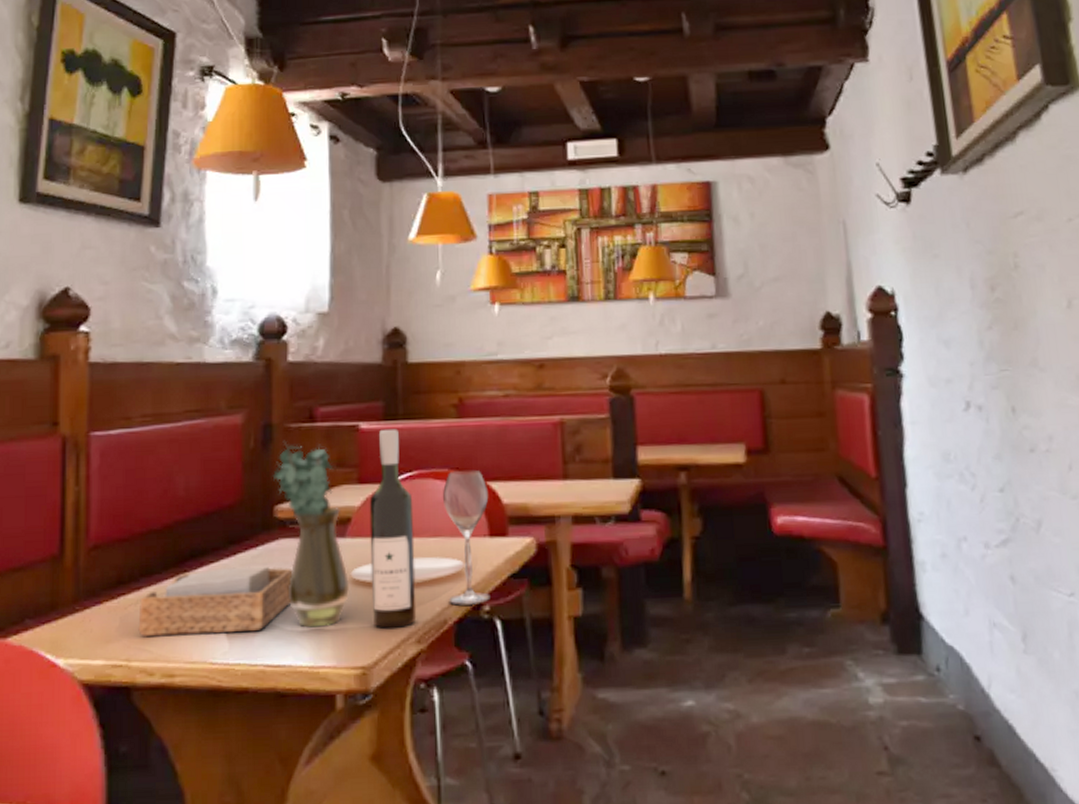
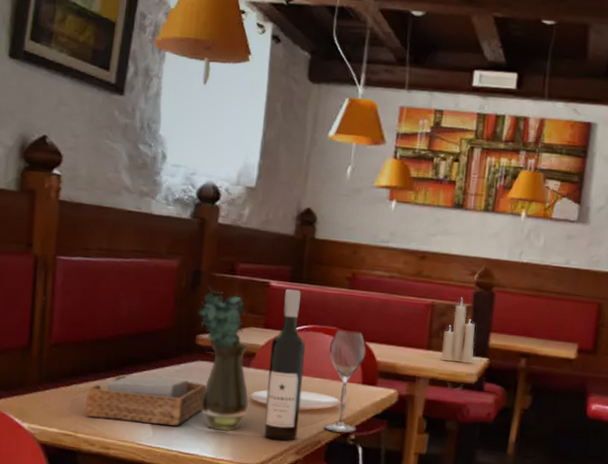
candle: none [580,407,623,491] -> present [440,297,475,364]

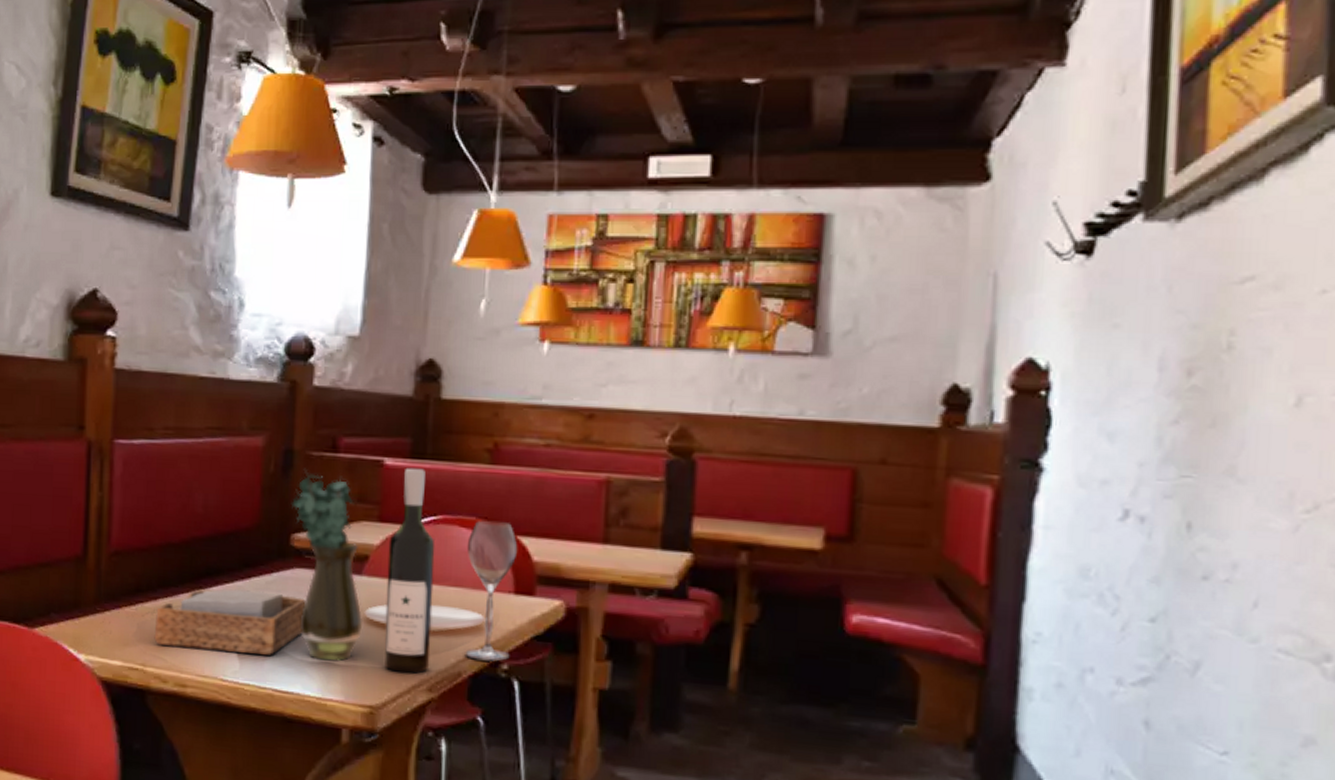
candle: present [440,297,475,364] -> none [622,468,671,561]

